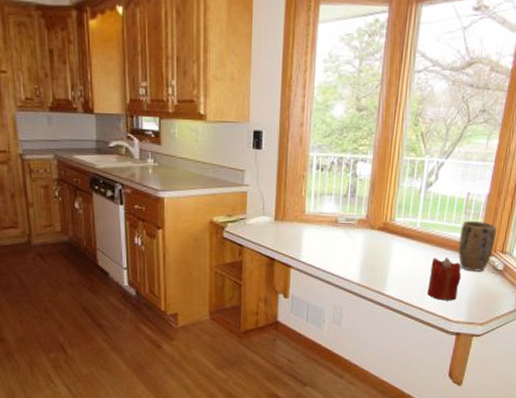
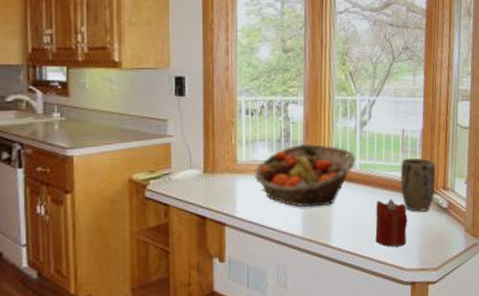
fruit basket: none [320,201,418,259] -> present [255,144,356,207]

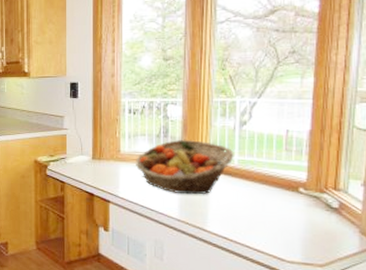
candle: present [375,198,408,247] -> none [253,194,290,239]
plant pot: present [400,157,436,212] -> none [283,157,325,209]

